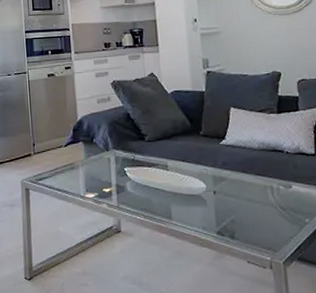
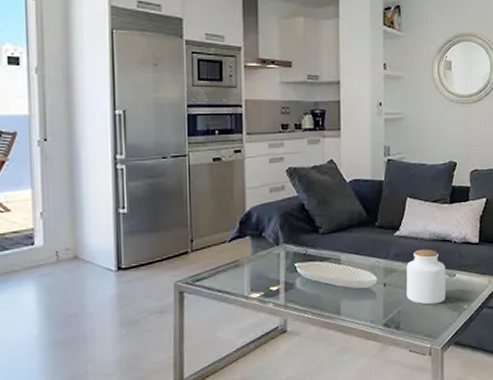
jar: none [236,158,283,216] -> present [406,249,446,305]

